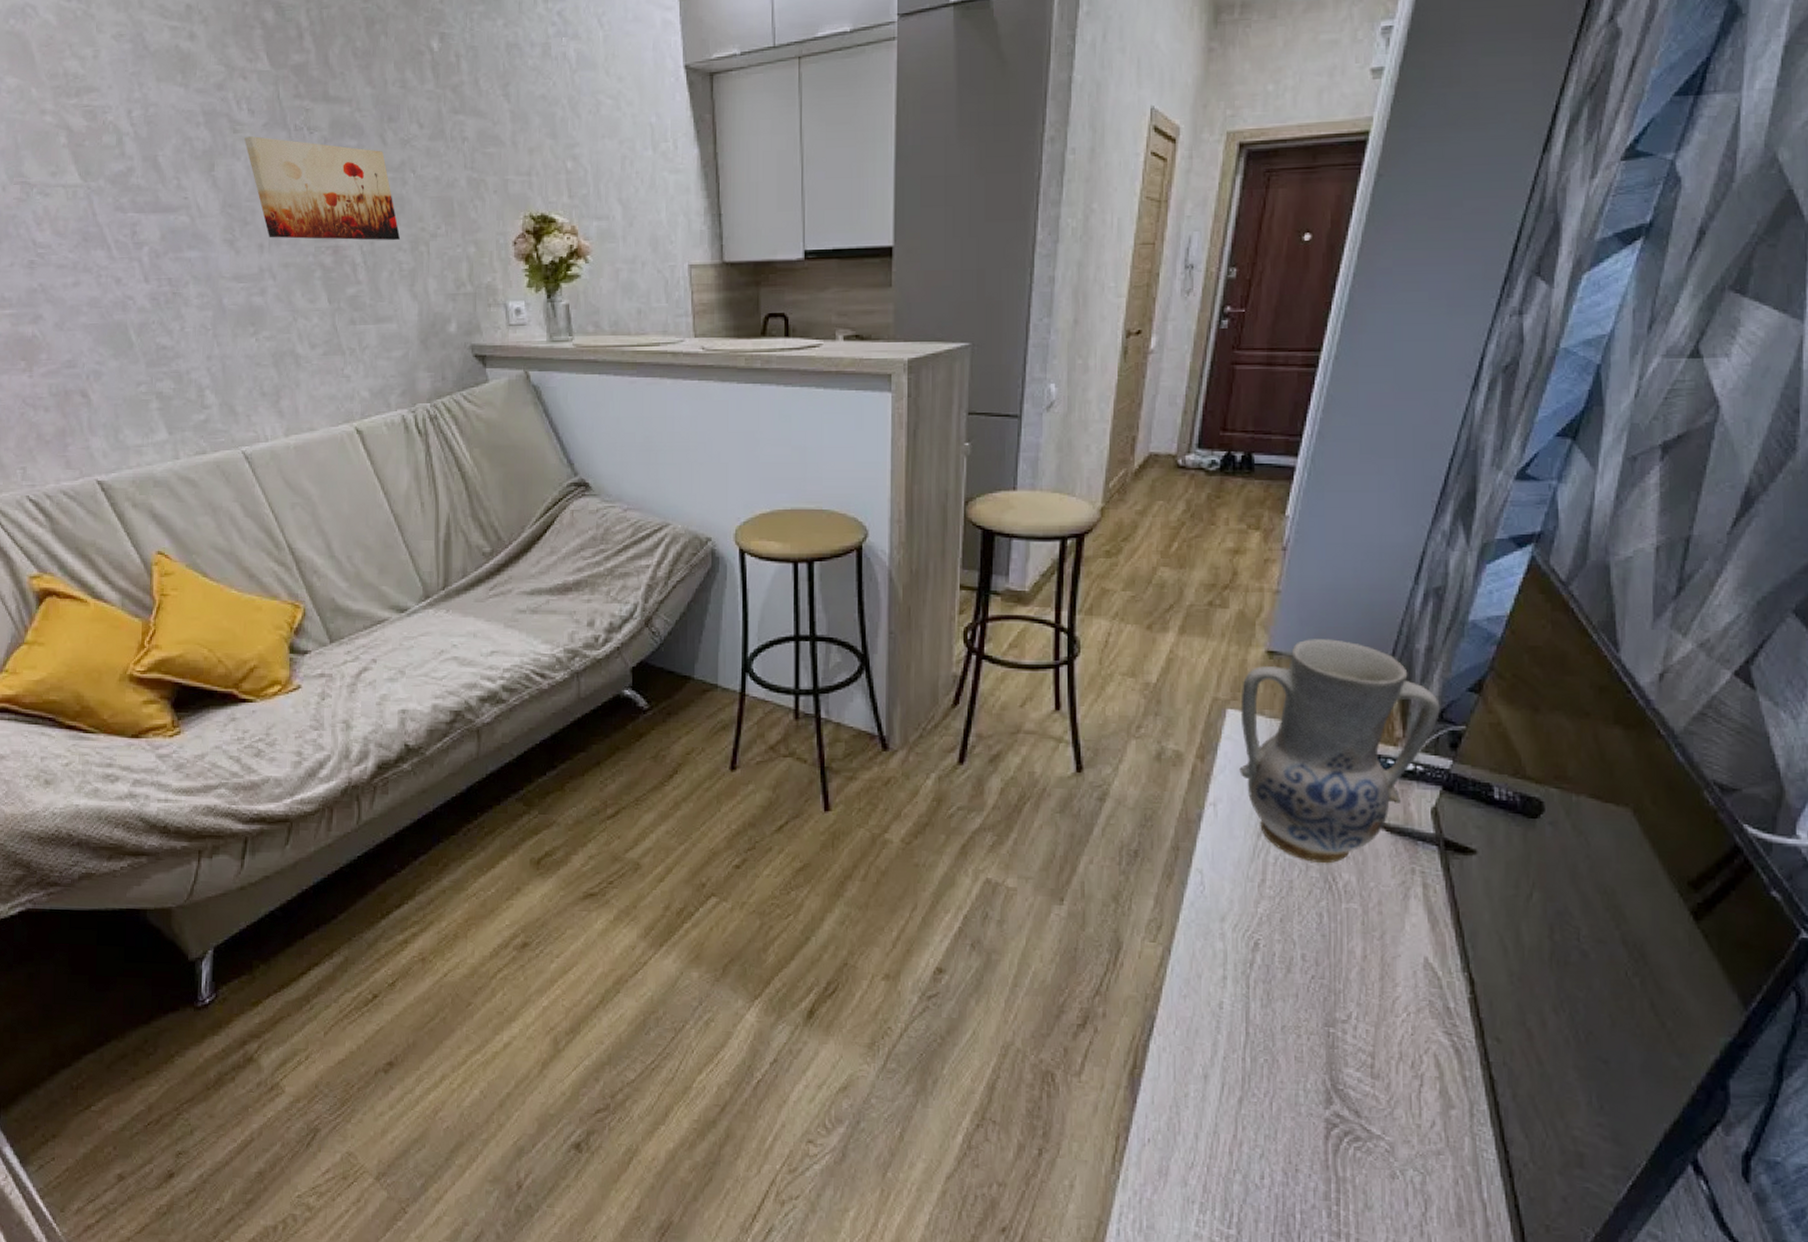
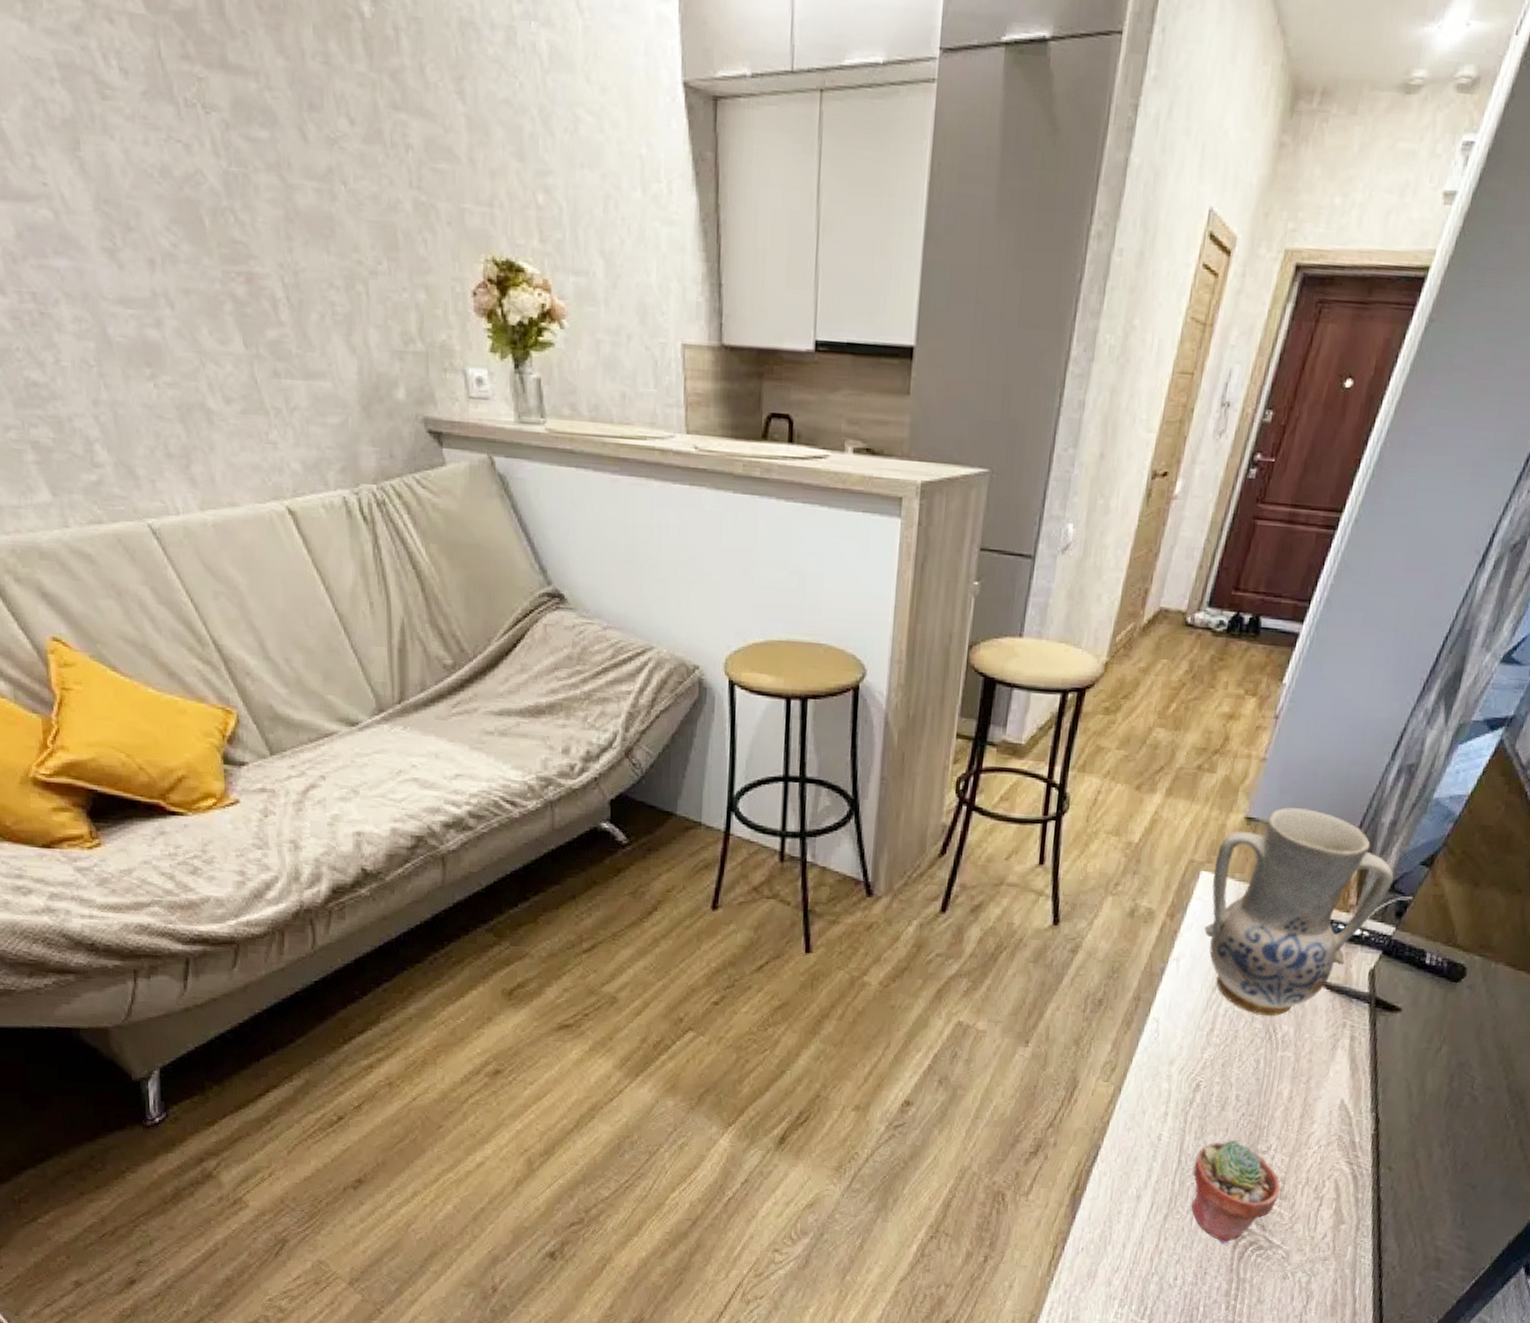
wall art: present [243,136,400,241] -> none [116,107,330,274]
potted succulent: none [1265,1007,1371,1134] -> present [1191,1140,1281,1244]

